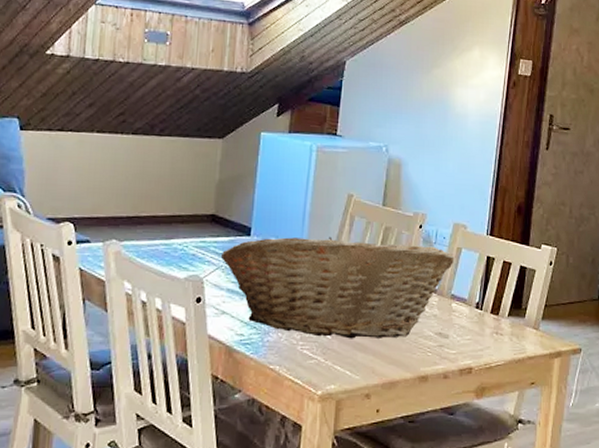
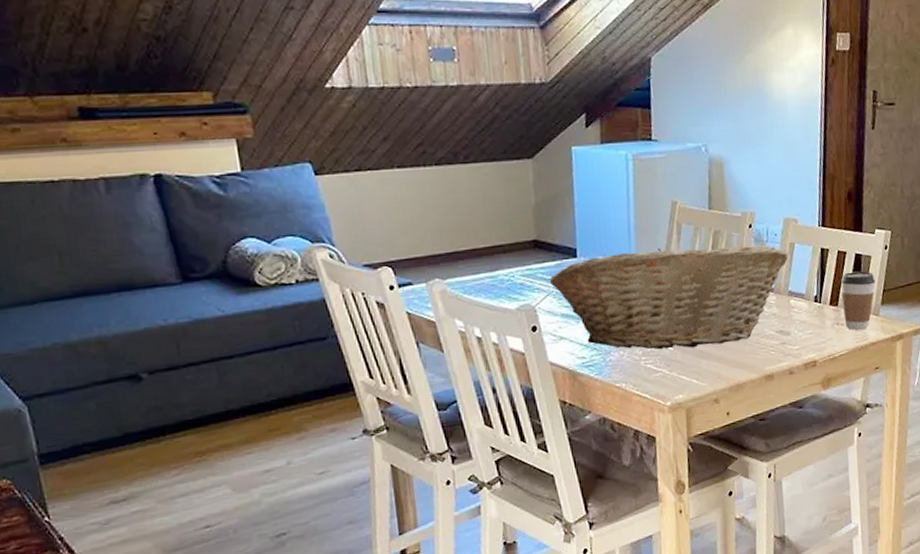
coffee cup: none [504,283,538,343] -> present [841,271,876,331]

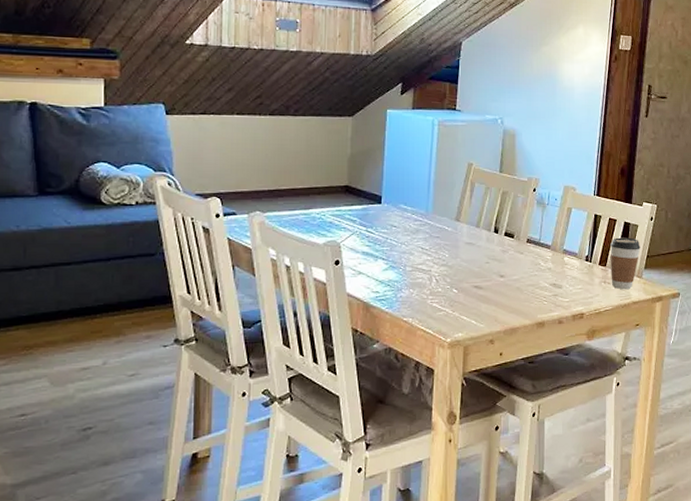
fruit basket: present [549,245,789,350] -> none [355,202,566,292]

